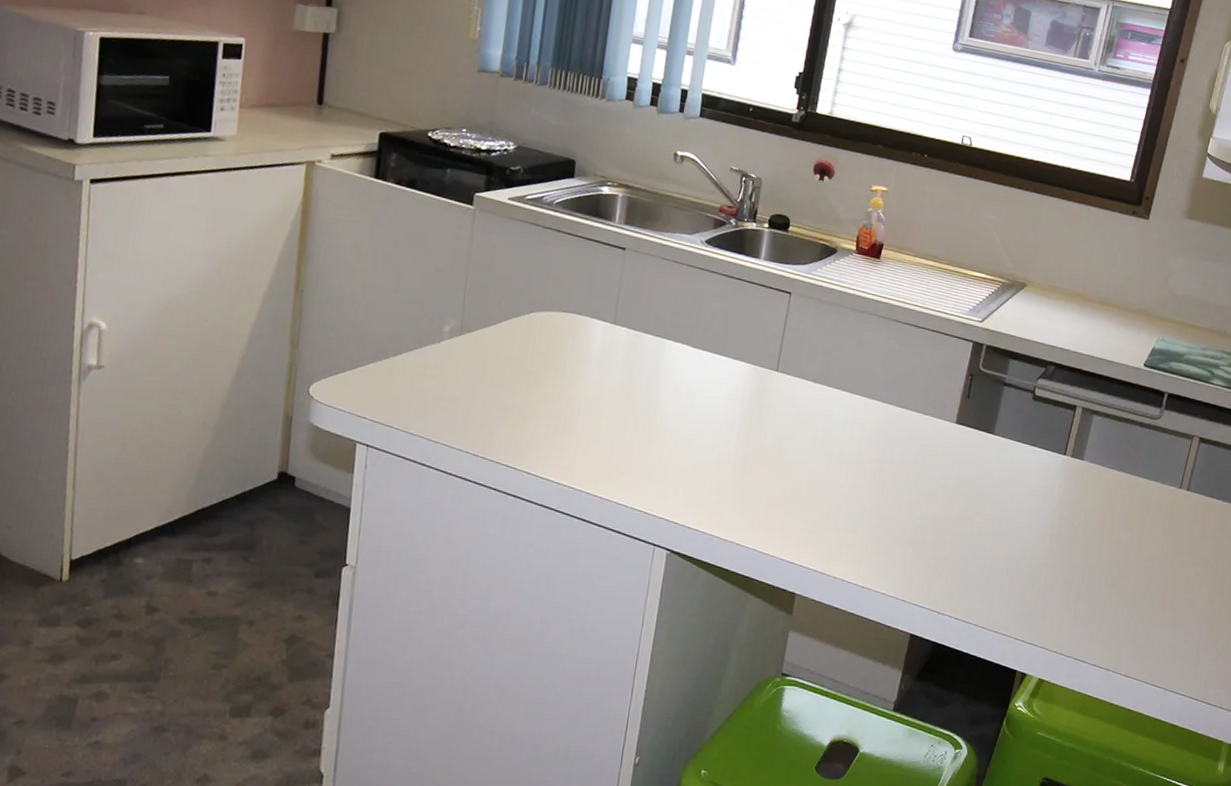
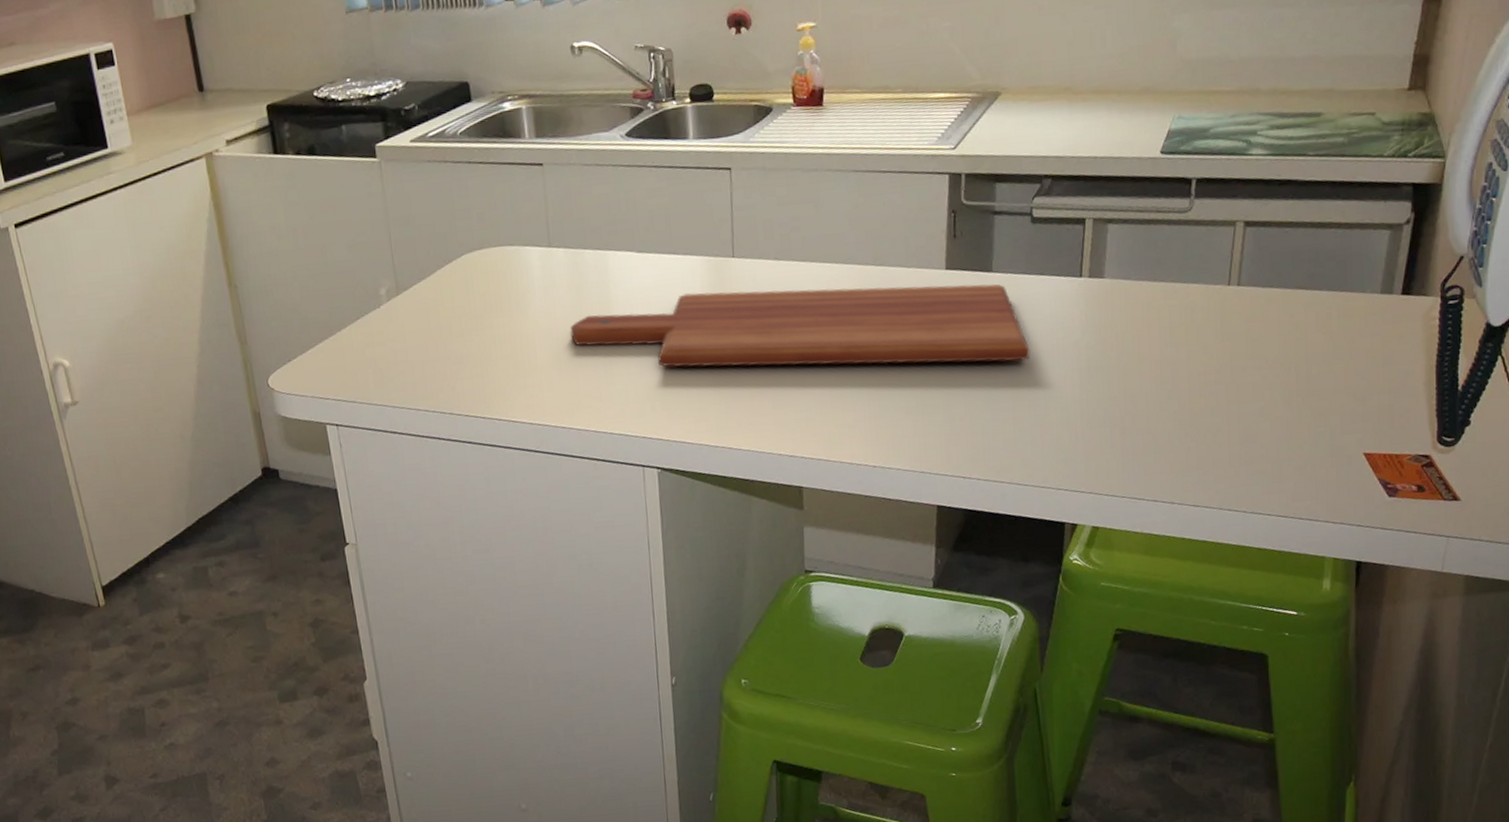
cutting board: none [614,393,1014,518] -> present [570,284,1030,368]

